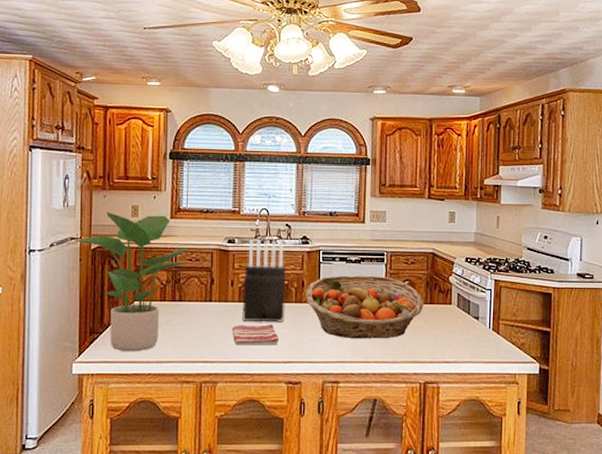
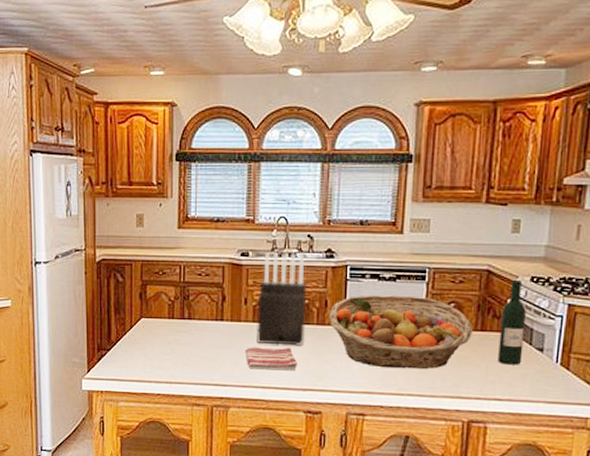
potted plant: present [76,212,188,352] -> none [81,222,198,371]
wine bottle: none [445,260,464,332] -> present [498,279,526,365]

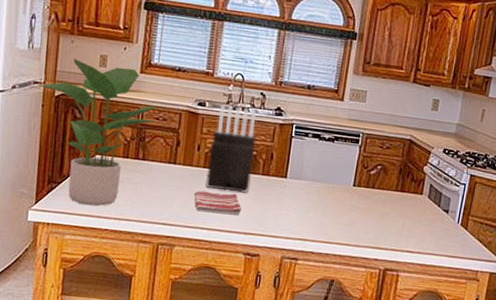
potted plant: none [81,222,198,371] -> present [39,58,156,206]
fruit basket: present [329,295,473,369] -> none [273,151,394,222]
wine bottle: present [498,279,526,365] -> none [412,150,438,223]

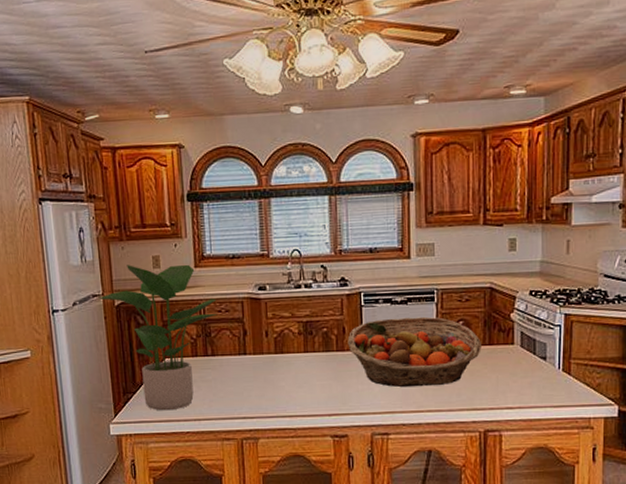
dish towel: present [194,190,241,215] -> none [270,376,321,400]
knife block: present [206,105,256,193] -> none [278,284,326,375]
fruit basket: none [273,151,394,222] -> present [347,316,481,388]

